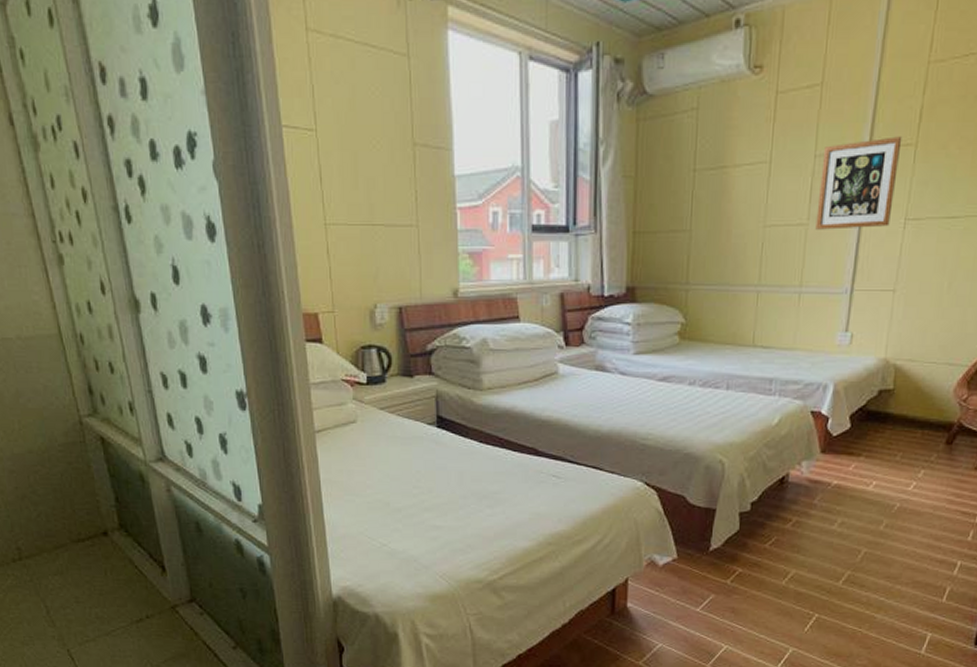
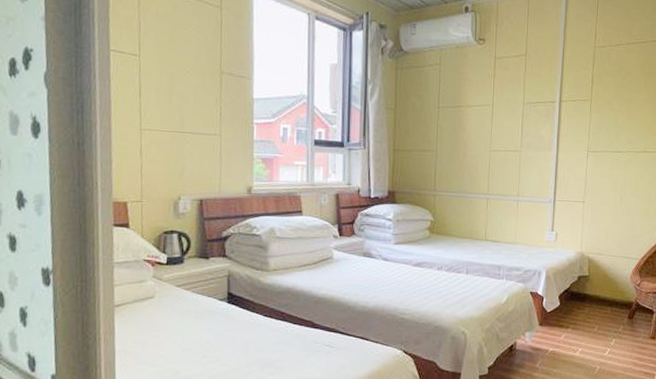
wall art: present [815,136,903,230] -> none [526,94,582,156]

